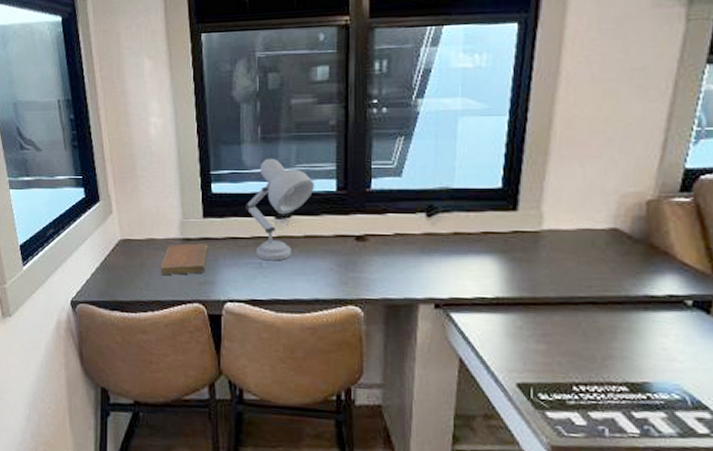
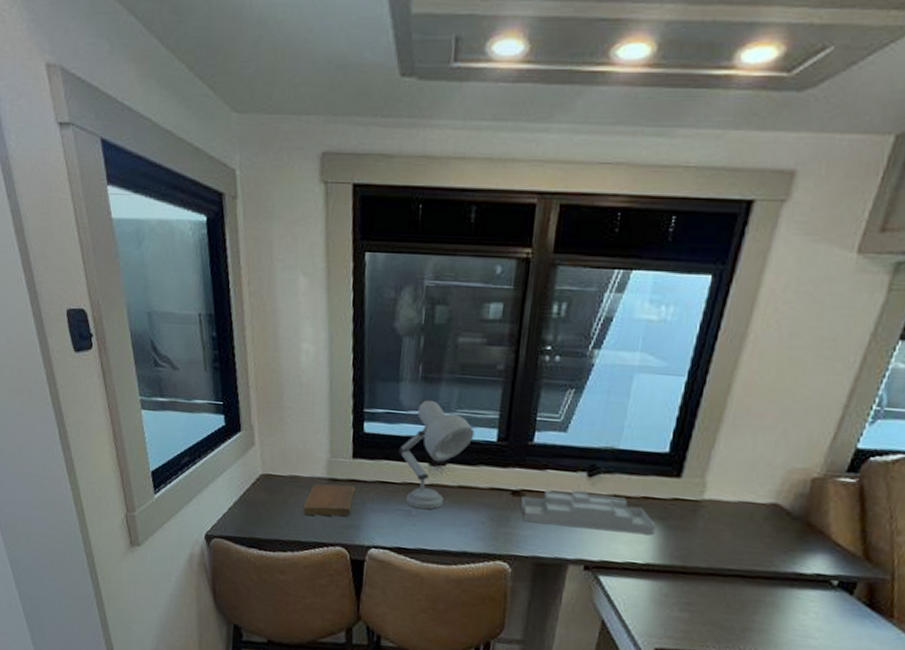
desk organizer: none [366,230,500,269] -> present [521,489,656,536]

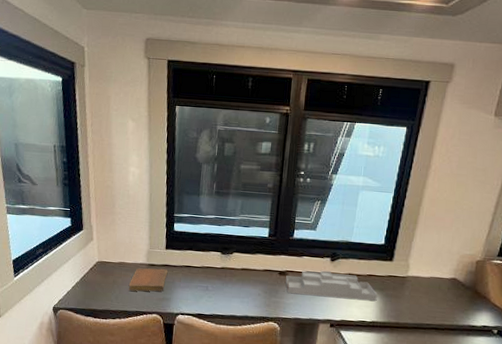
desk lamp: present [399,399,475,510] -> none [199,207,253,286]

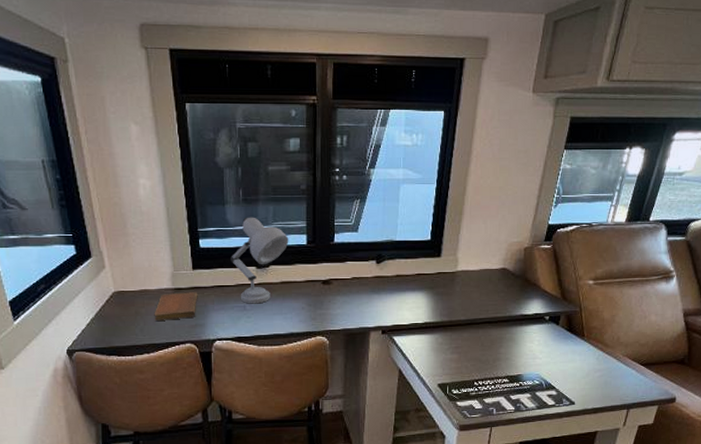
desk lamp: none [199,207,253,286] -> present [230,217,289,304]
desk organizer: present [285,270,378,302] -> none [330,274,428,304]

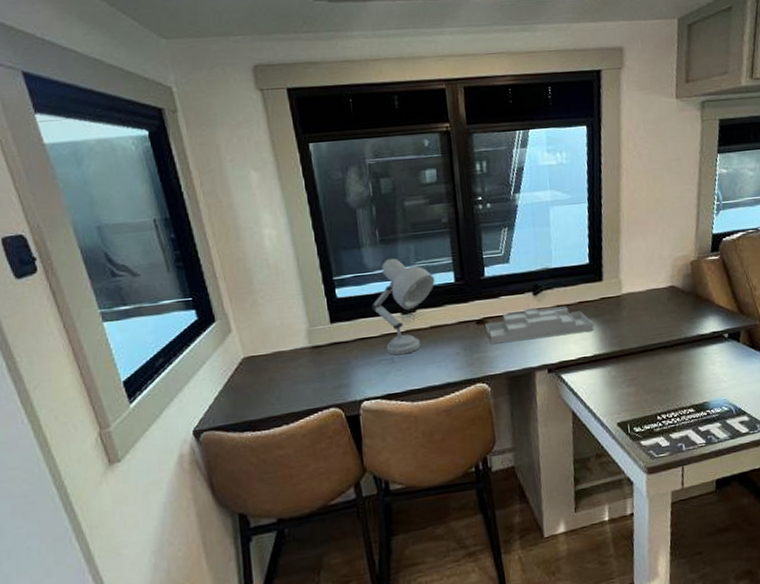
notebook: present [154,292,198,321] -> none [290,348,339,386]
desk organizer: none [330,274,428,304] -> present [485,306,594,345]

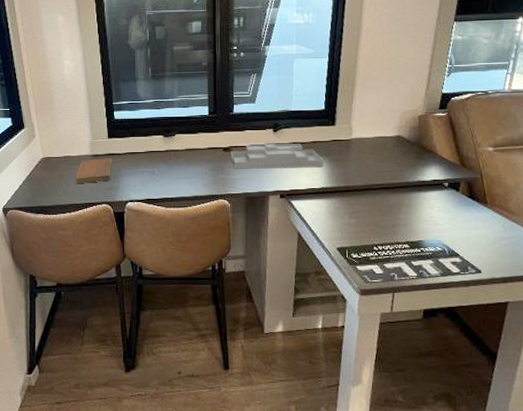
notebook: none [290,348,339,386] -> present [75,158,113,183]
desk lamp: present [372,258,435,356] -> none [141,91,193,169]

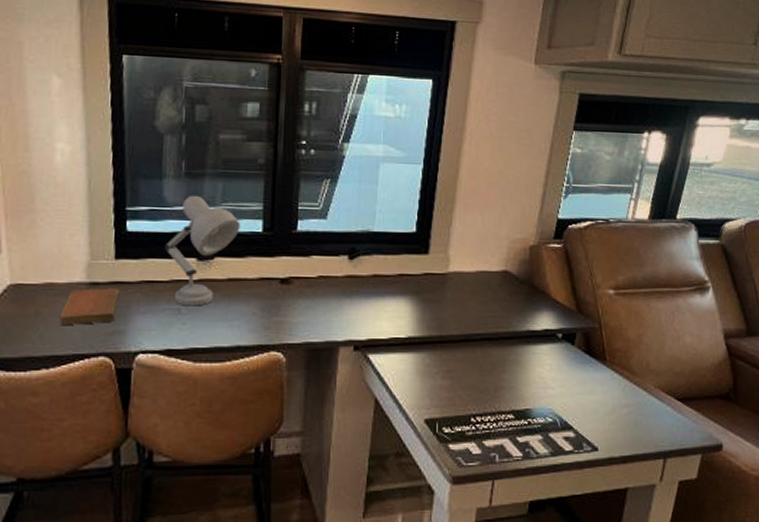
desk lamp: none [141,91,193,169] -> present [165,195,241,306]
desk organizer: present [231,142,324,169] -> none [290,273,412,310]

